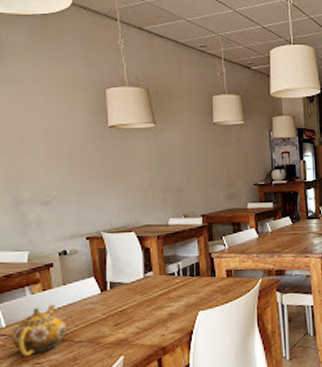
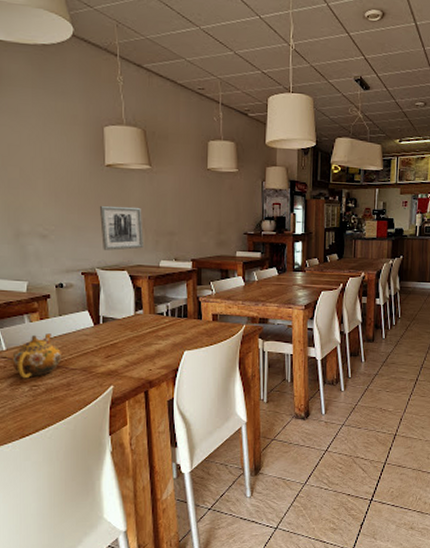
wall art: none [103,167,151,212] -> present [99,206,144,250]

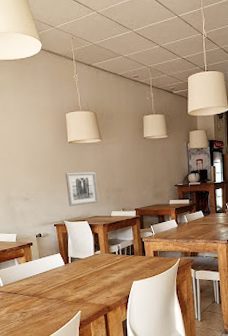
teapot: present [11,333,61,379] -> none [6,272,42,308]

